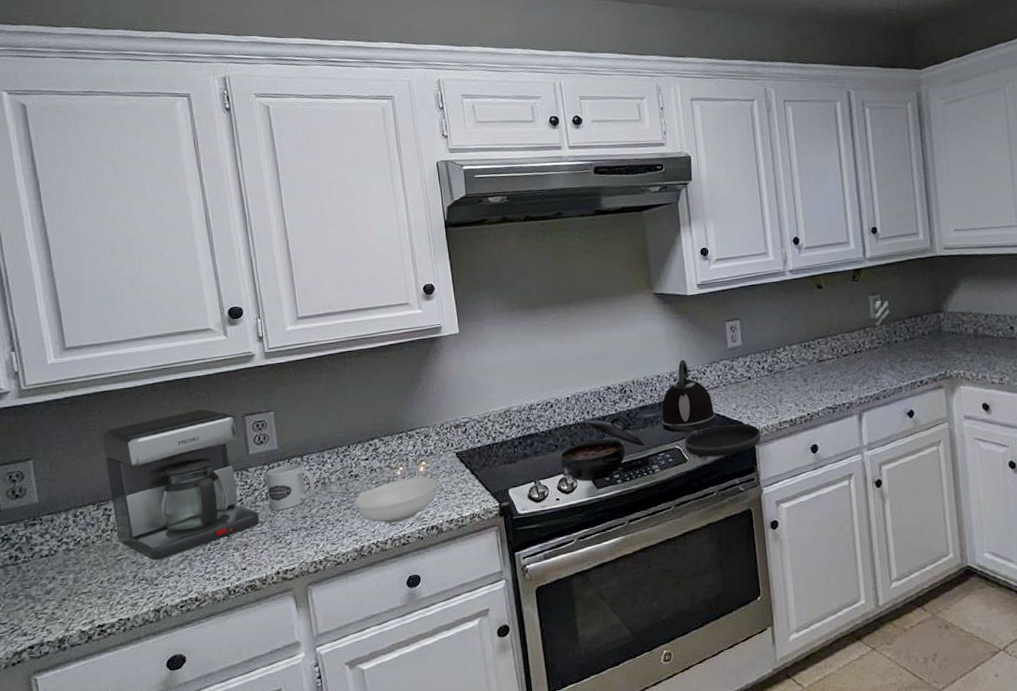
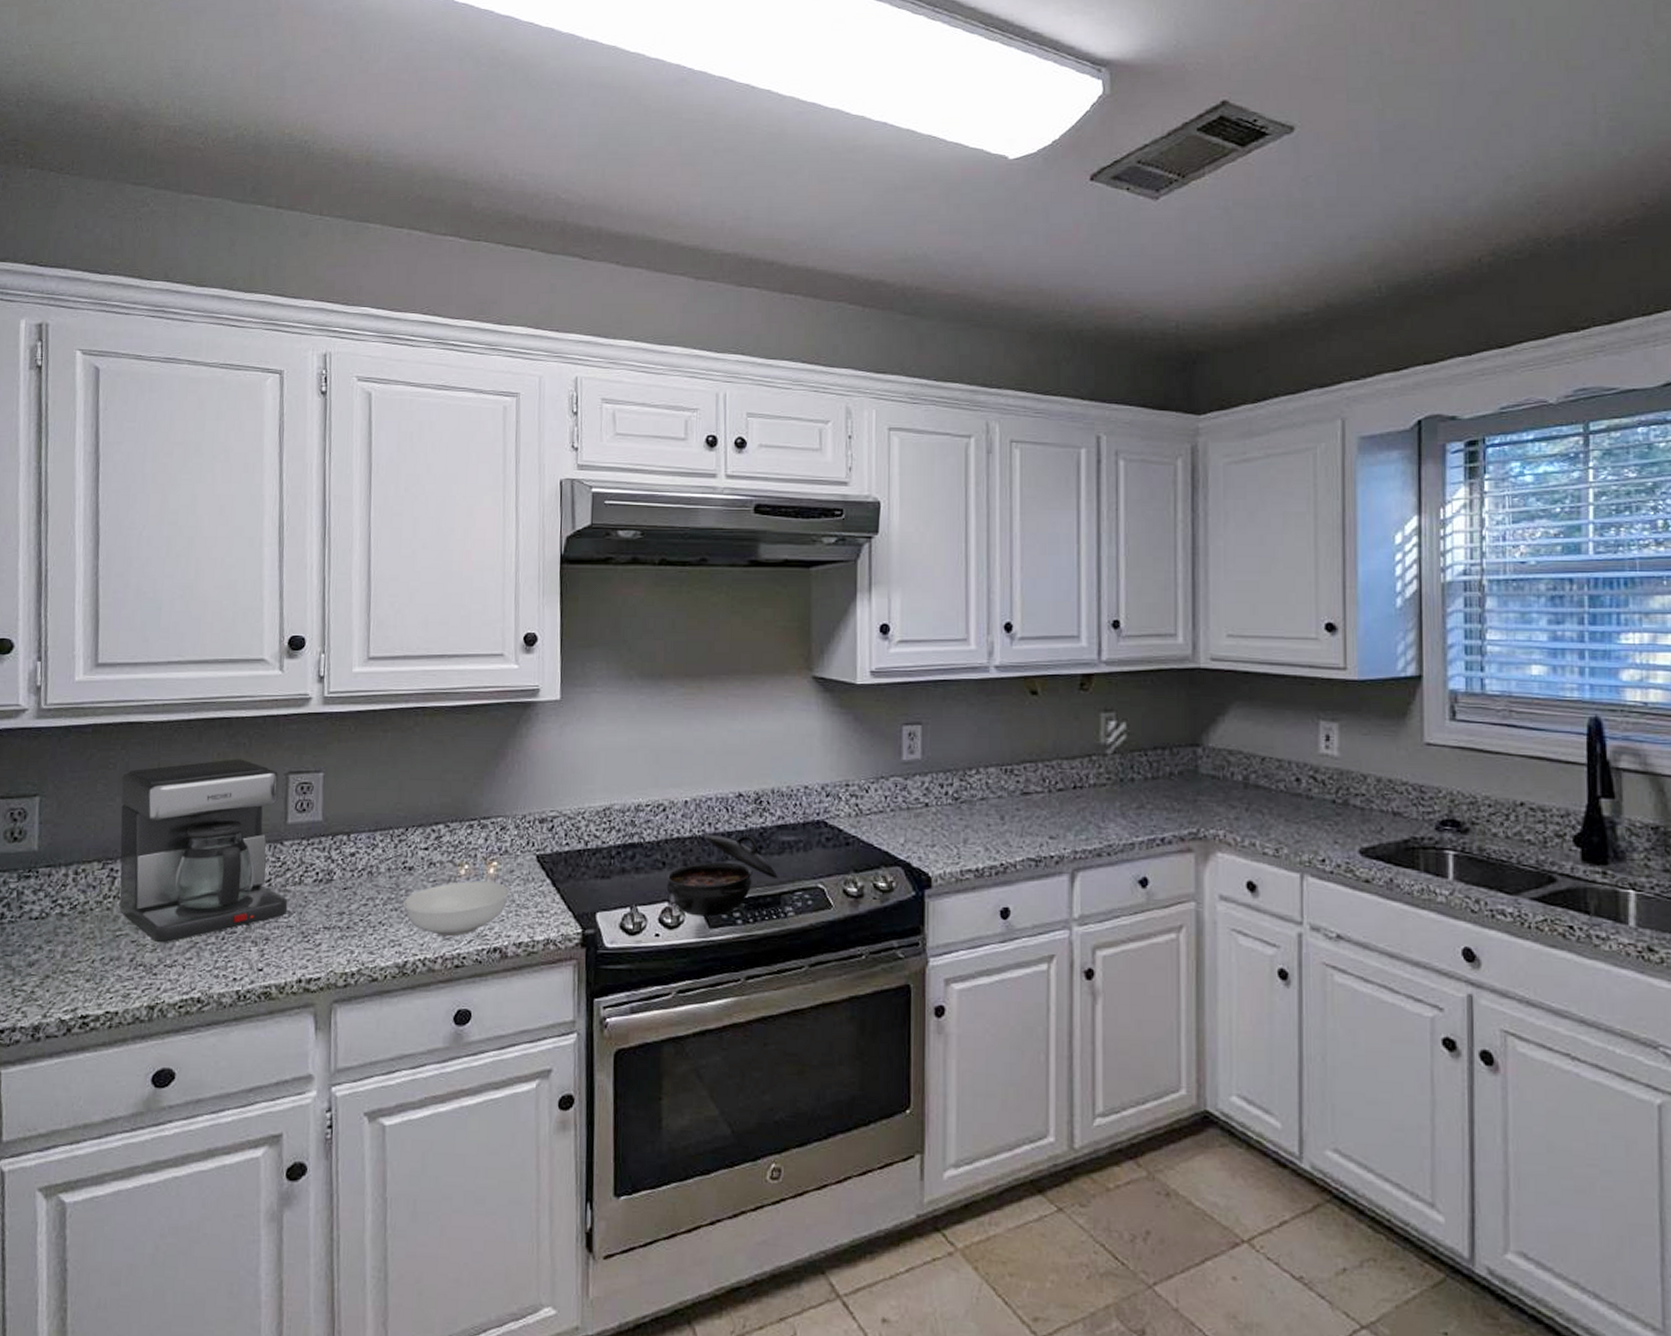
mug: present [265,463,316,511] -> none [301,842,360,900]
kettle: present [661,360,716,432] -> none [803,769,876,866]
frying pan: present [669,423,761,458] -> none [813,855,935,908]

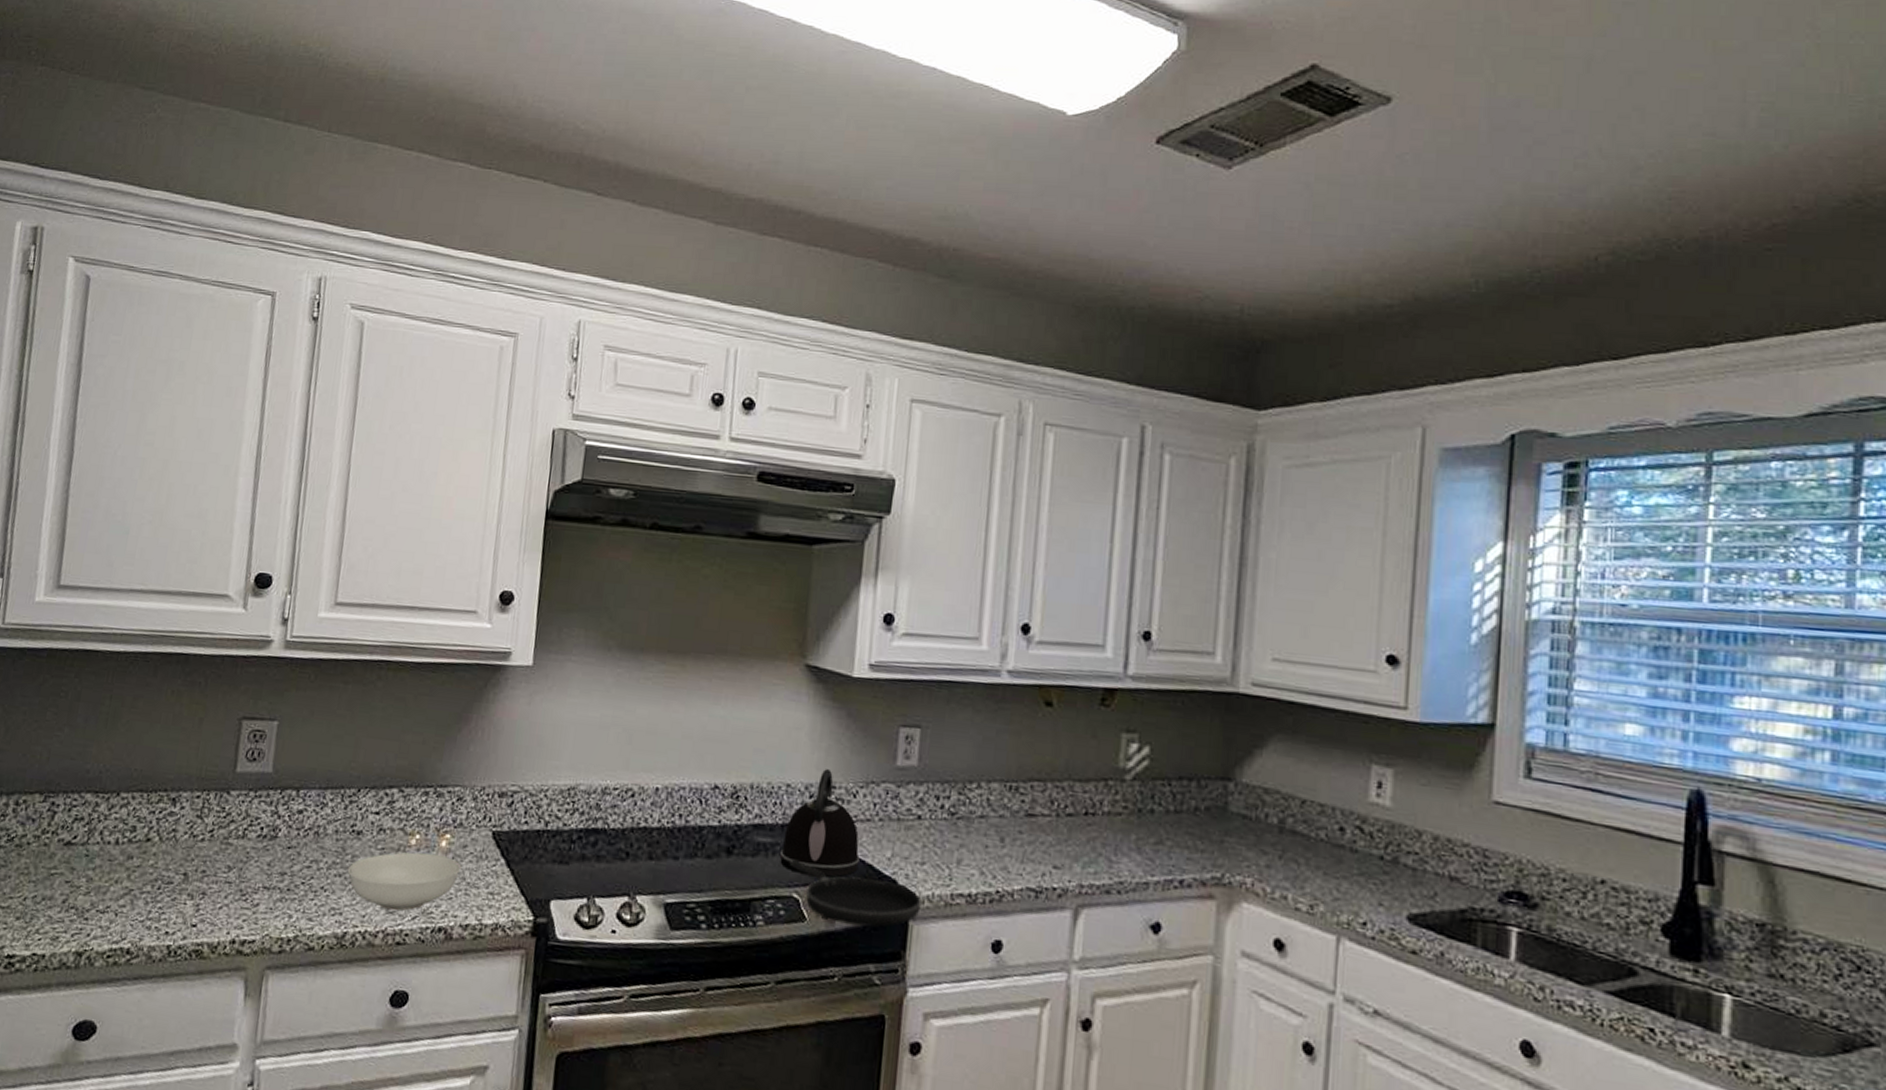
coffee maker: present [119,759,288,943] -> none [56,698,232,887]
cooking pot: present [665,835,778,917] -> none [628,827,750,917]
kettle: none [803,769,876,866] -> present [779,769,860,877]
frying pan: none [813,855,935,908] -> present [789,860,922,928]

